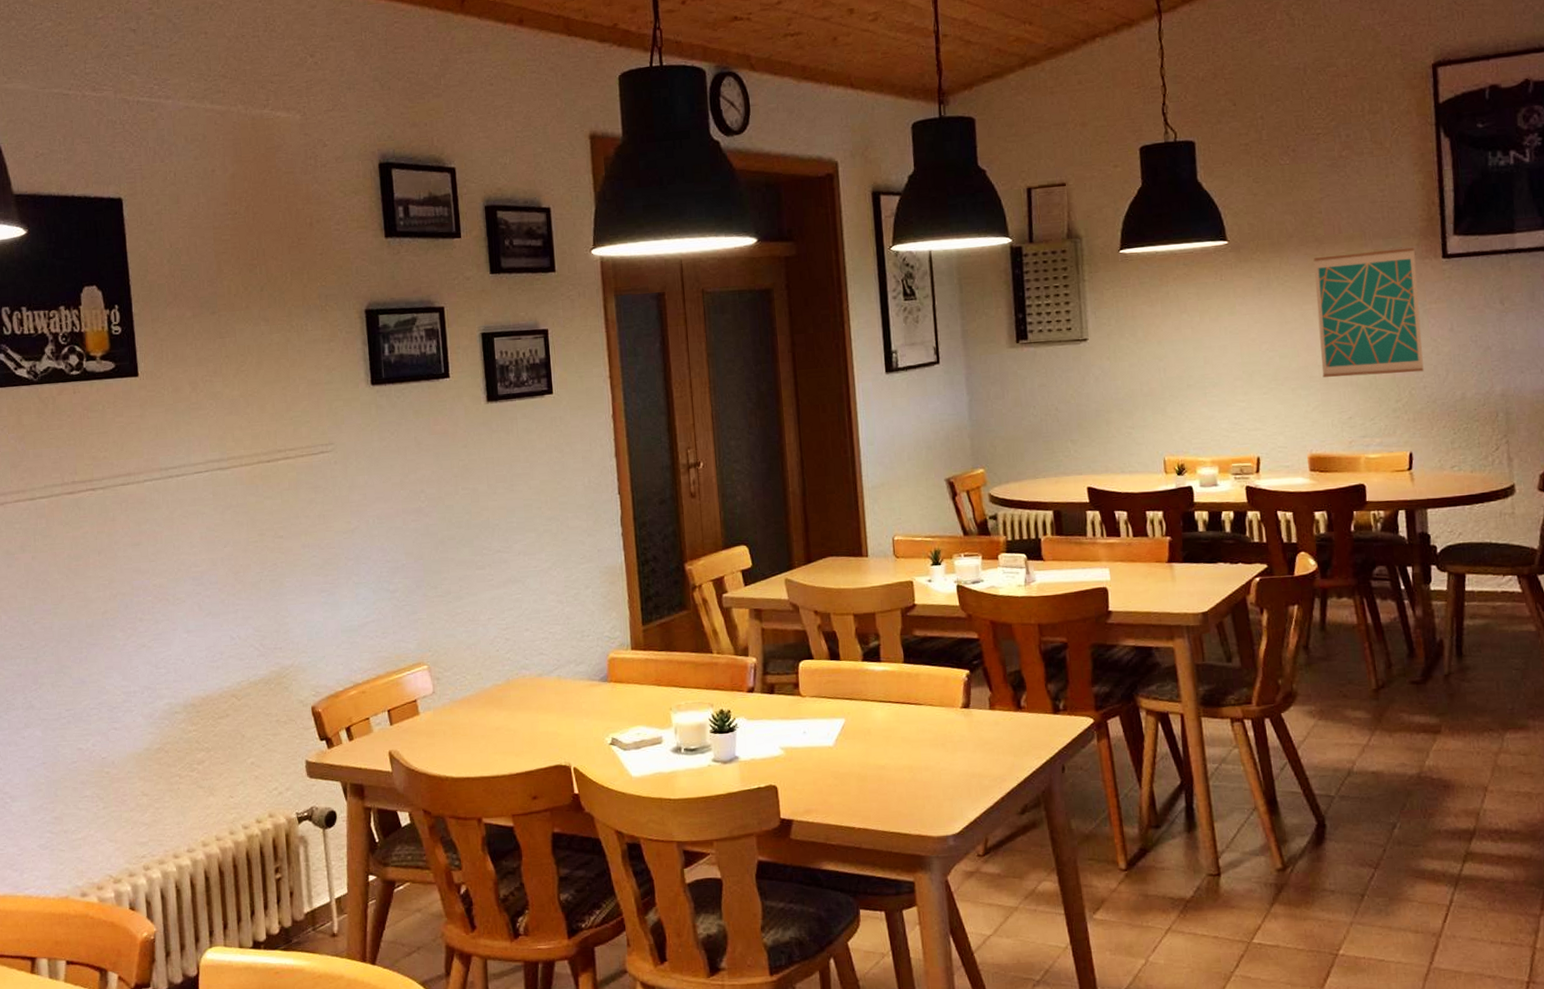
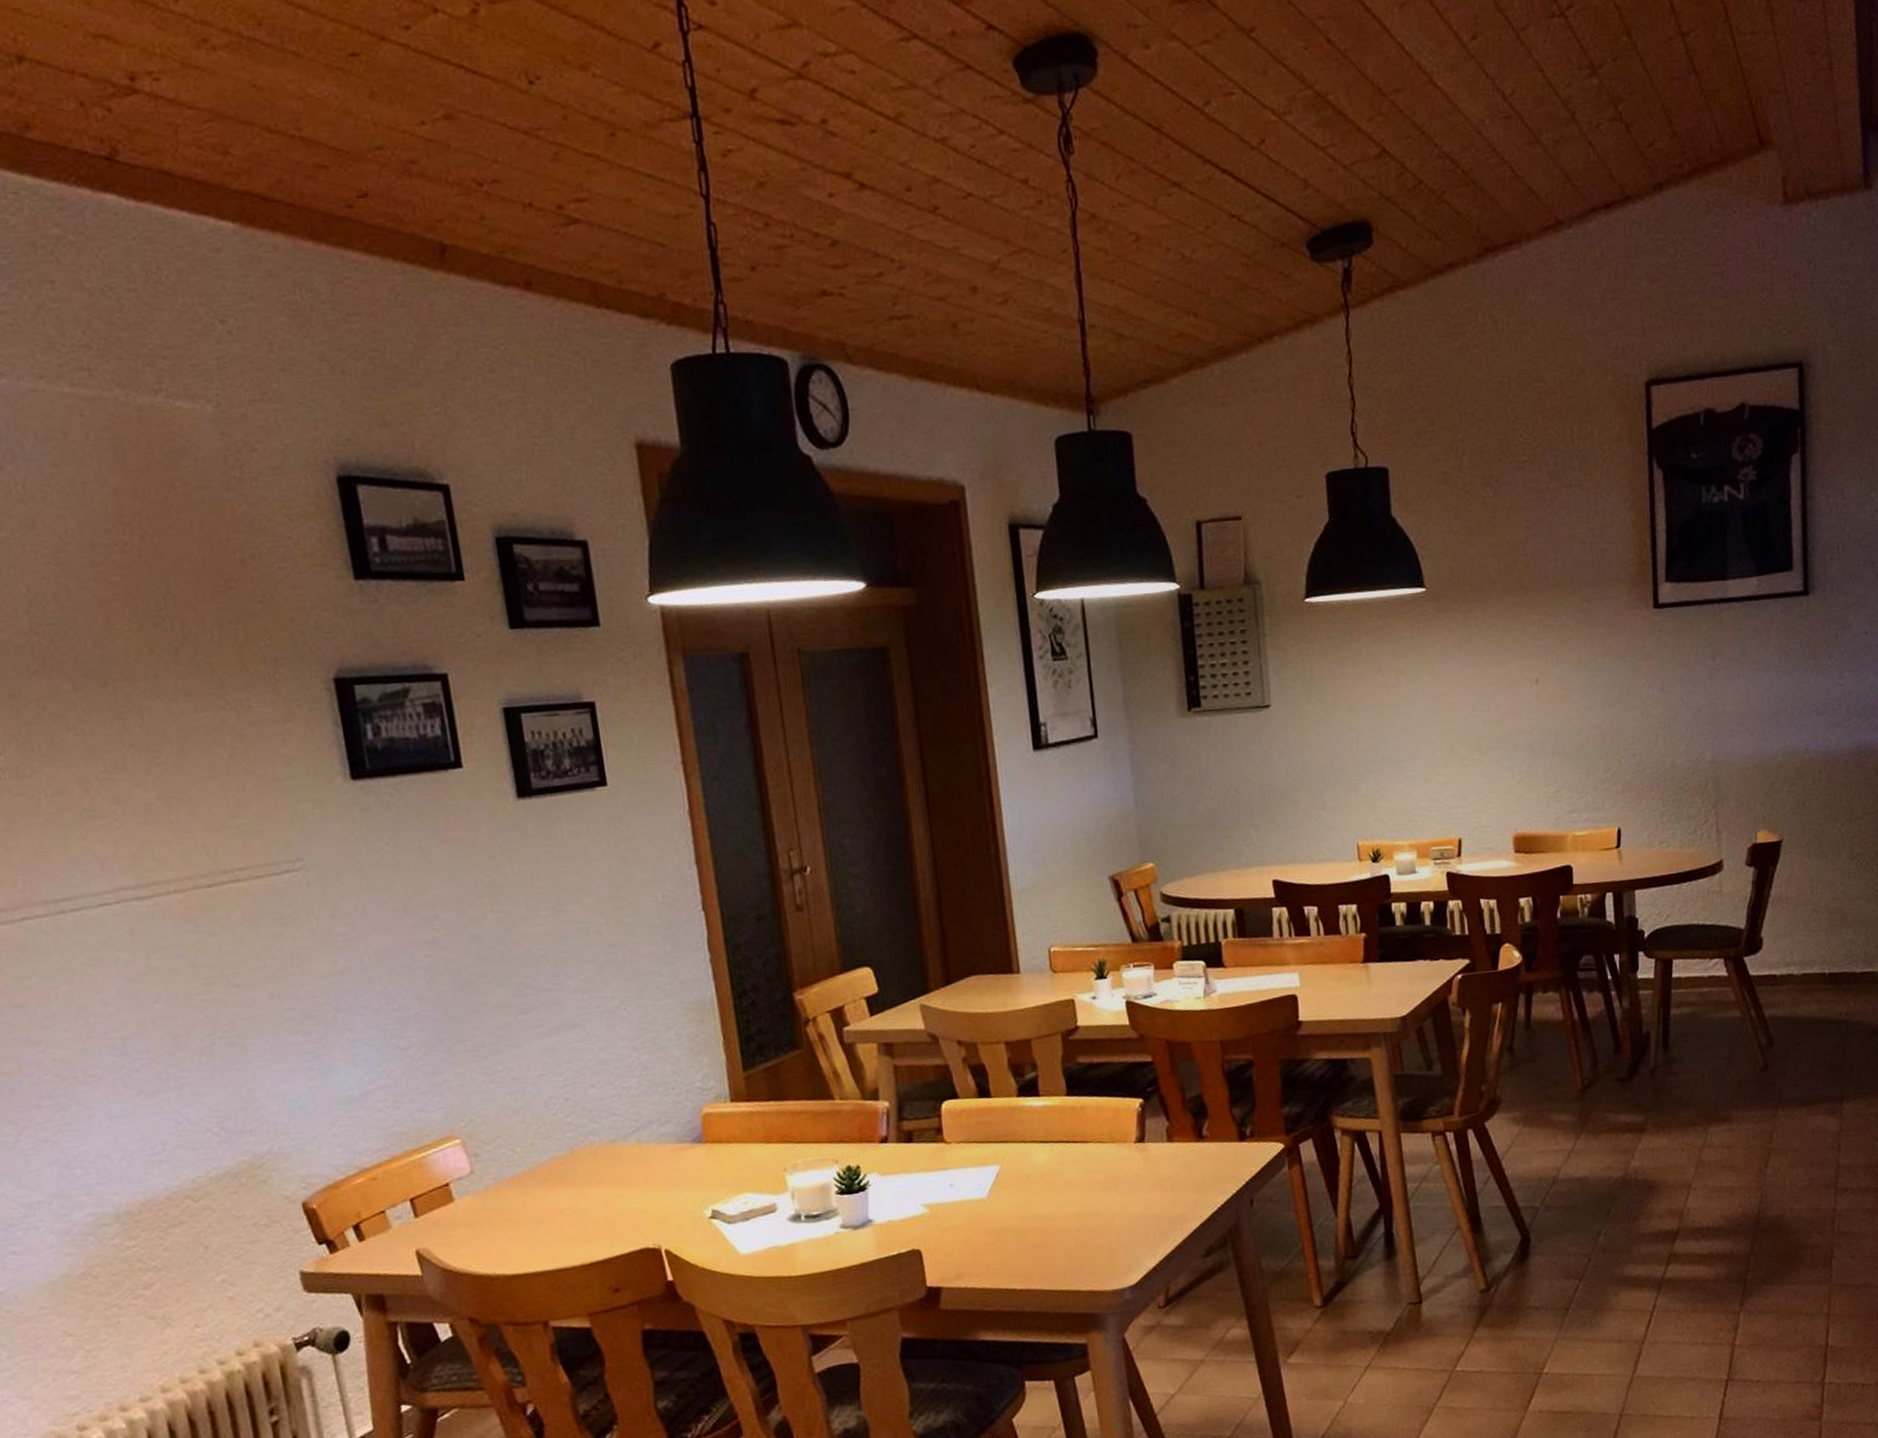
wall art: present [1313,247,1424,378] -> none [1518,596,1633,746]

